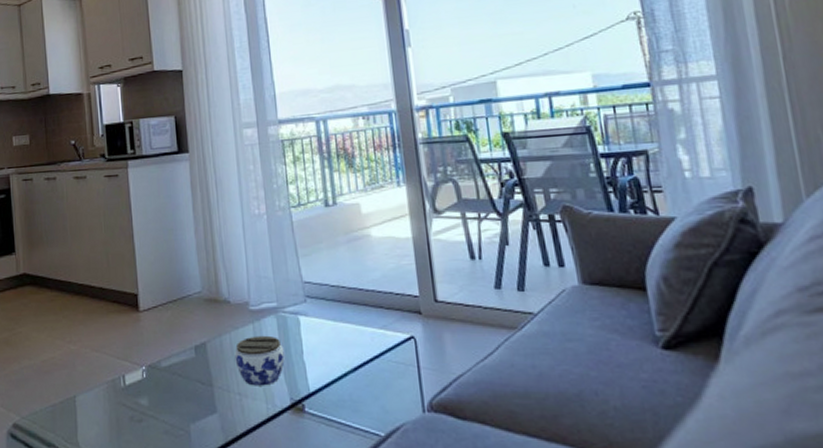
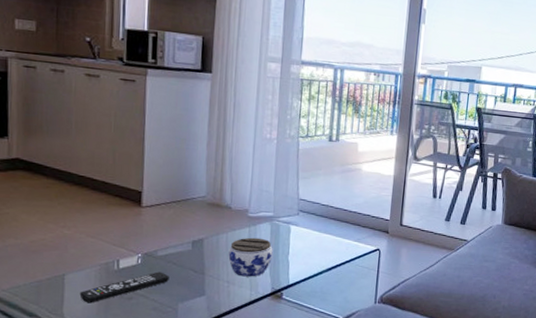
remote control: none [91,386,177,429] -> present [79,271,169,303]

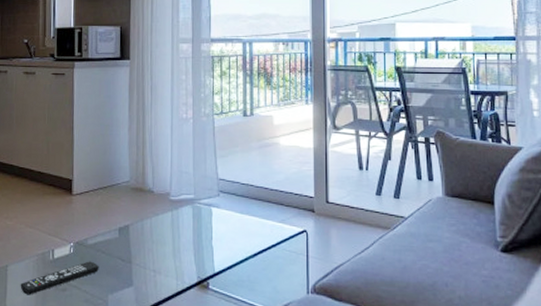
jar: present [228,237,273,277] -> none [153,222,196,265]

